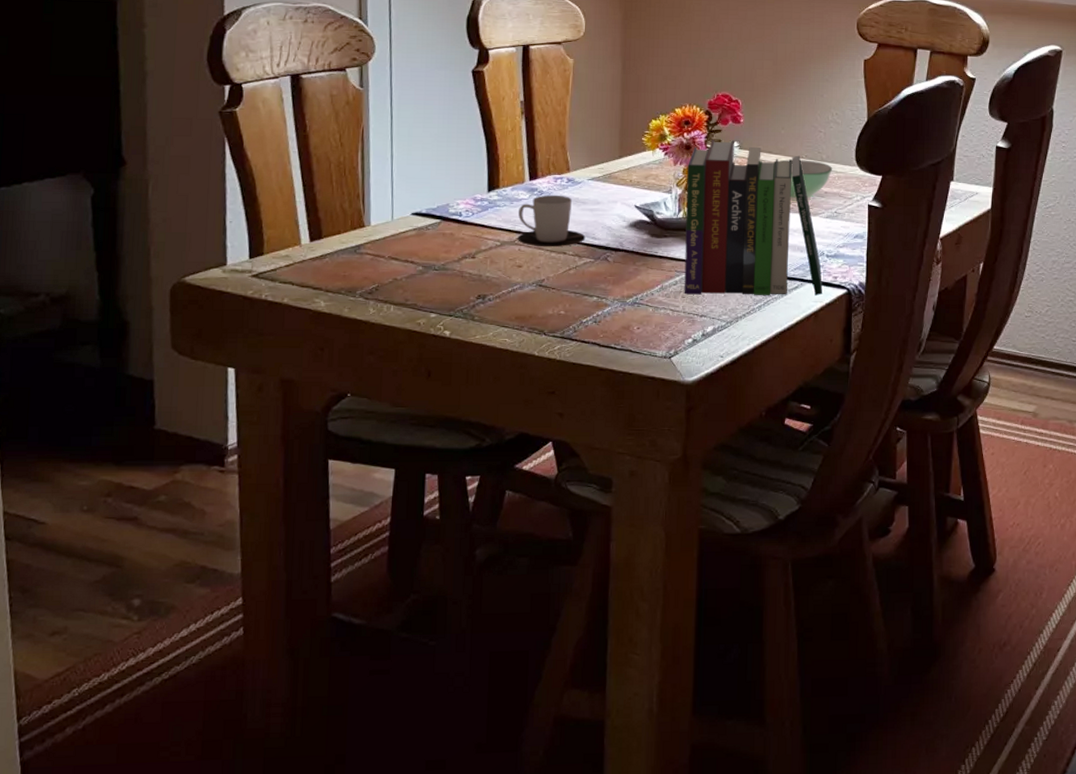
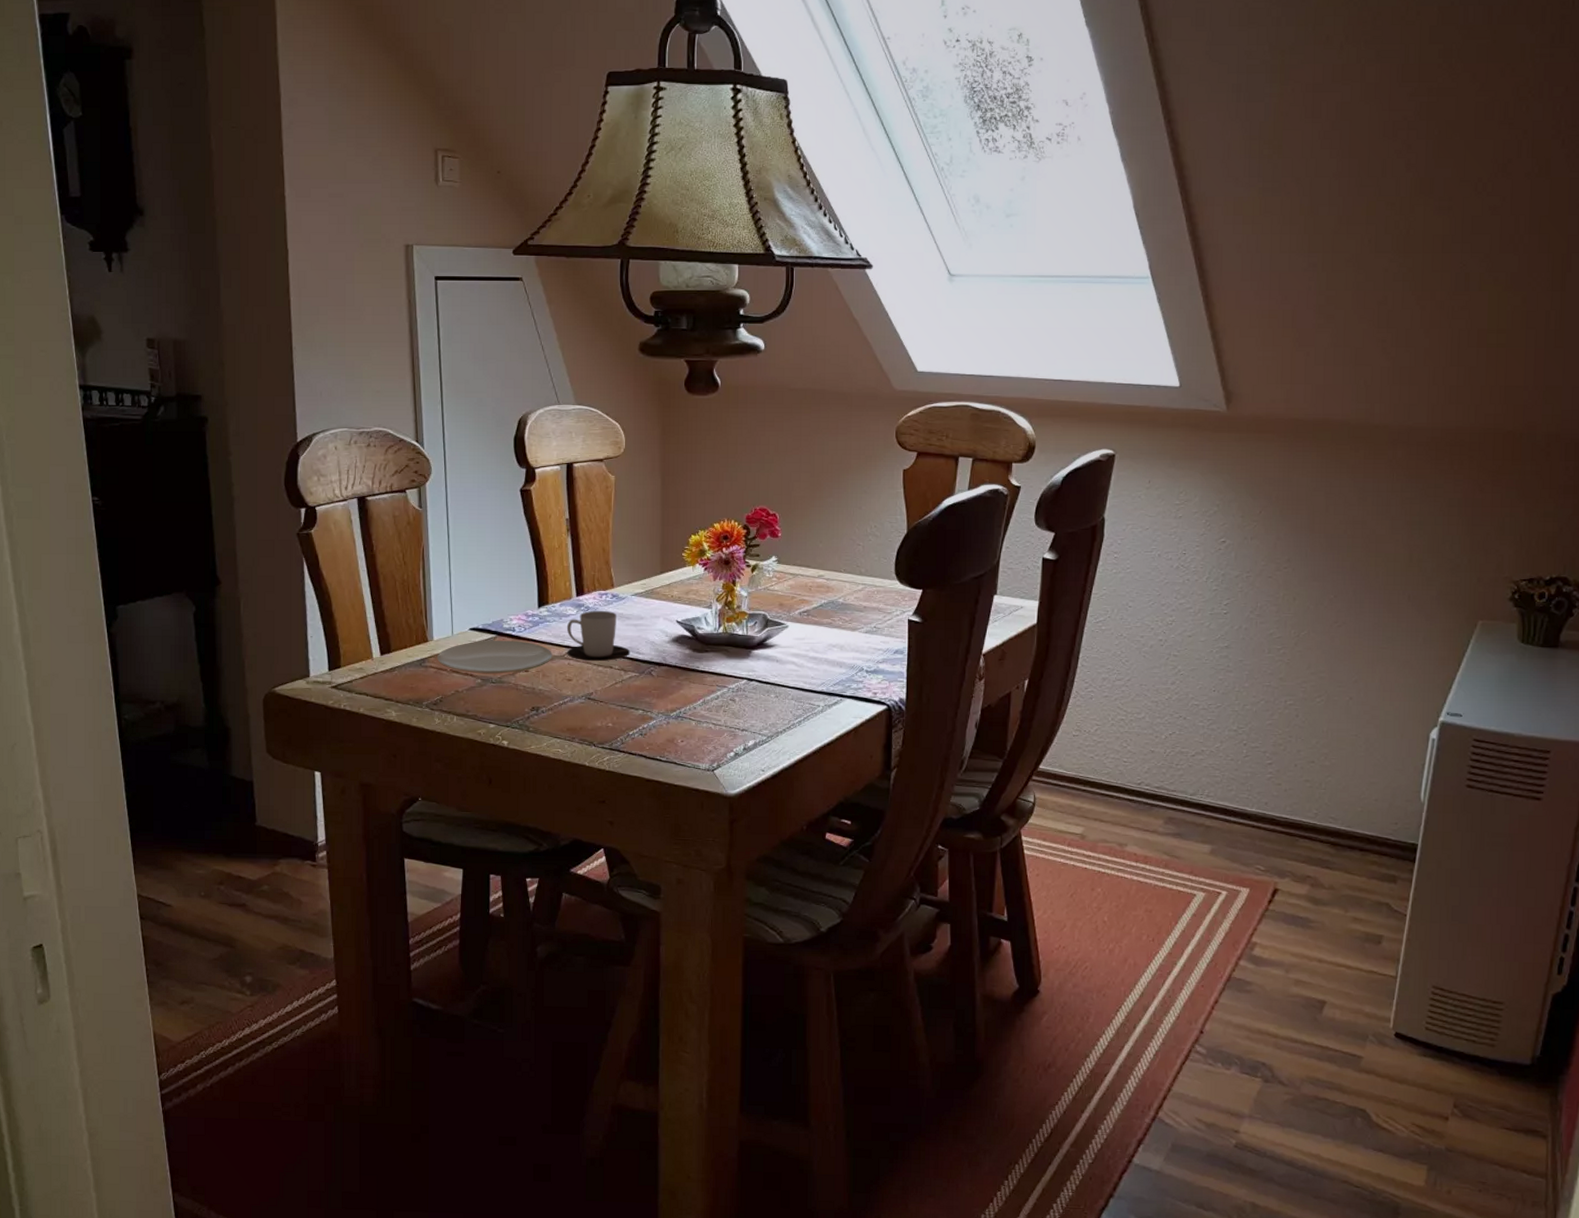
plate: none [374,225,502,261] -> present [437,640,552,675]
books: present [684,139,823,296] -> none [725,553,863,711]
bowl: present [780,159,833,202] -> none [819,574,872,617]

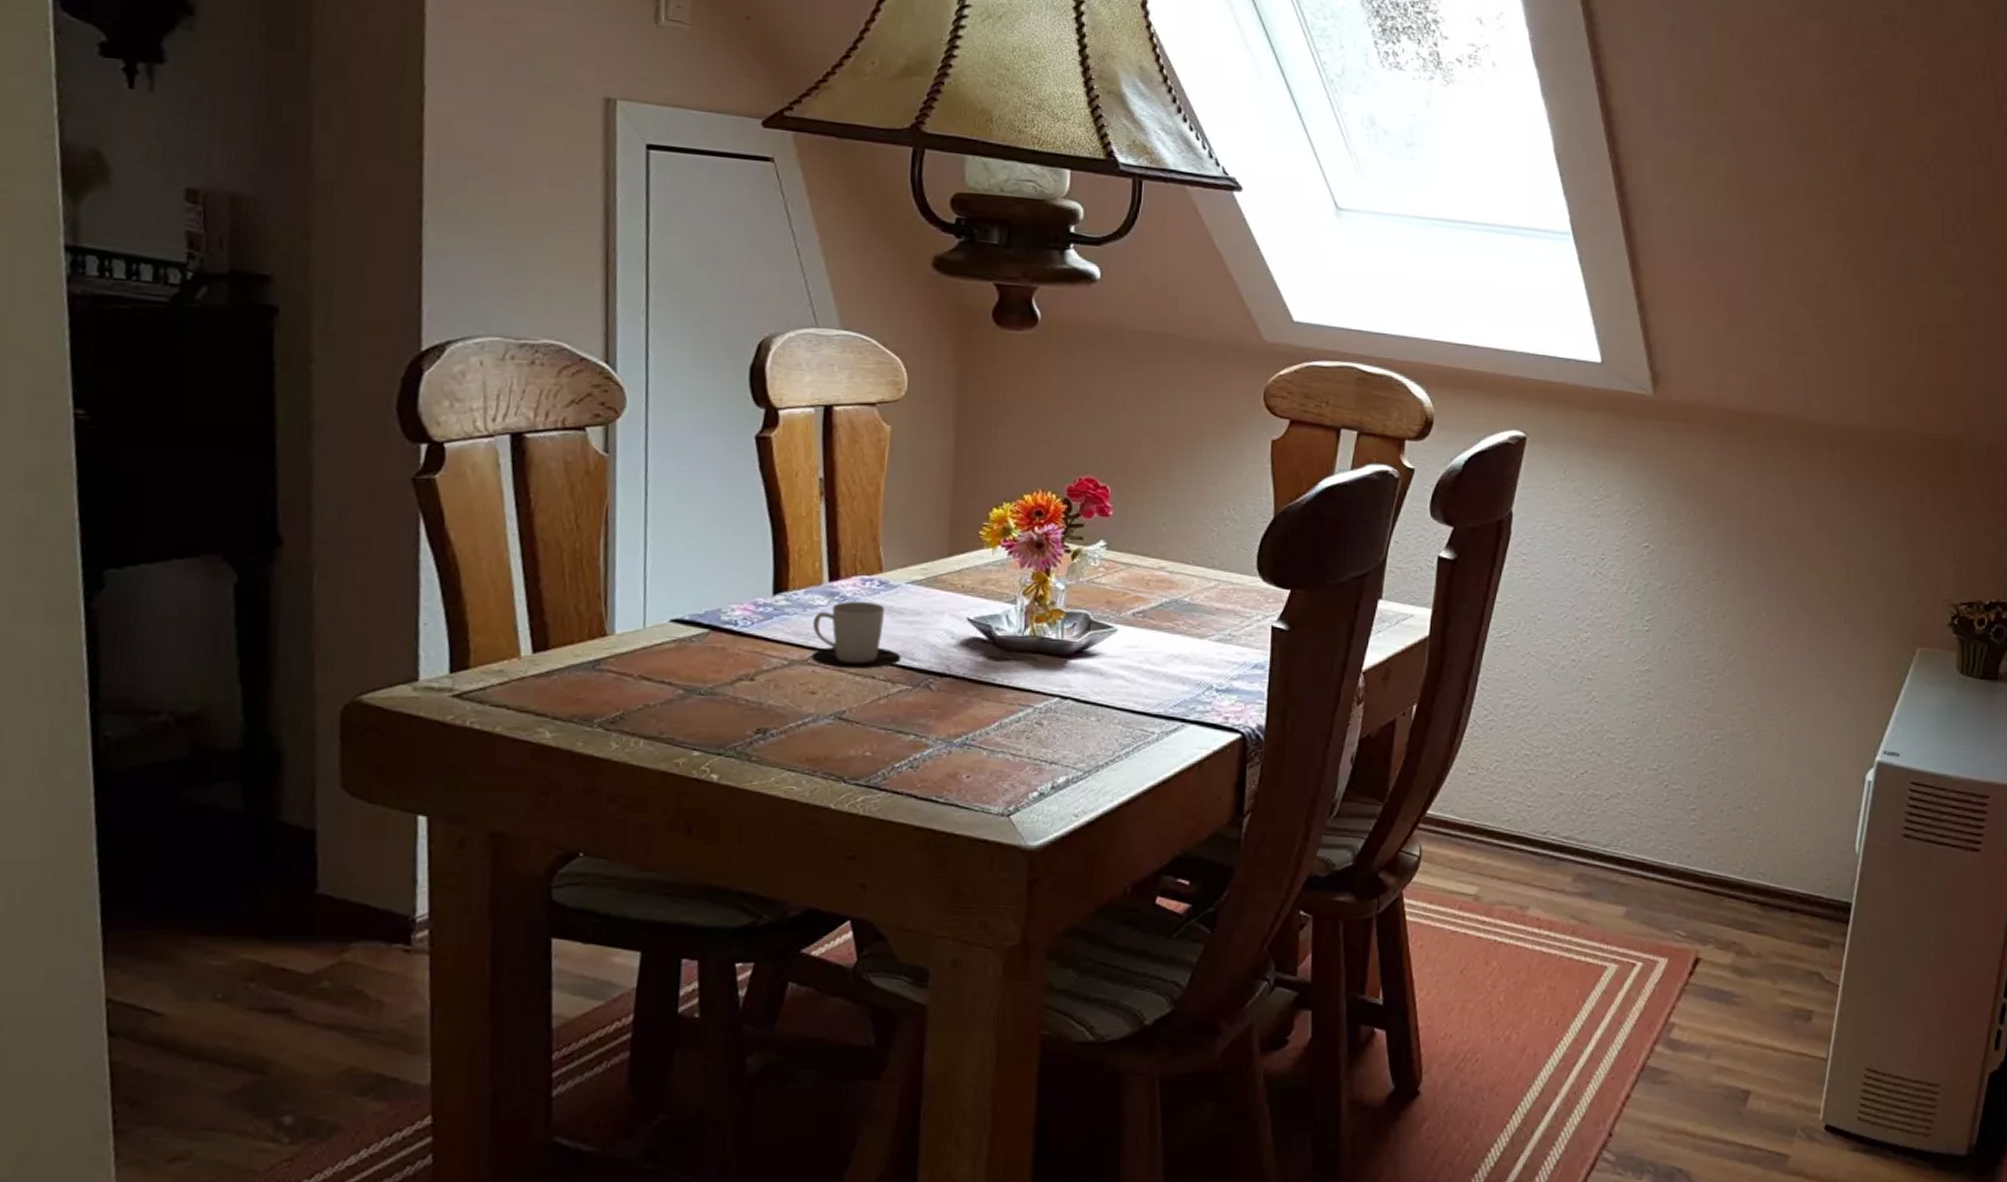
plate: present [437,640,552,675] -> none [619,636,791,683]

